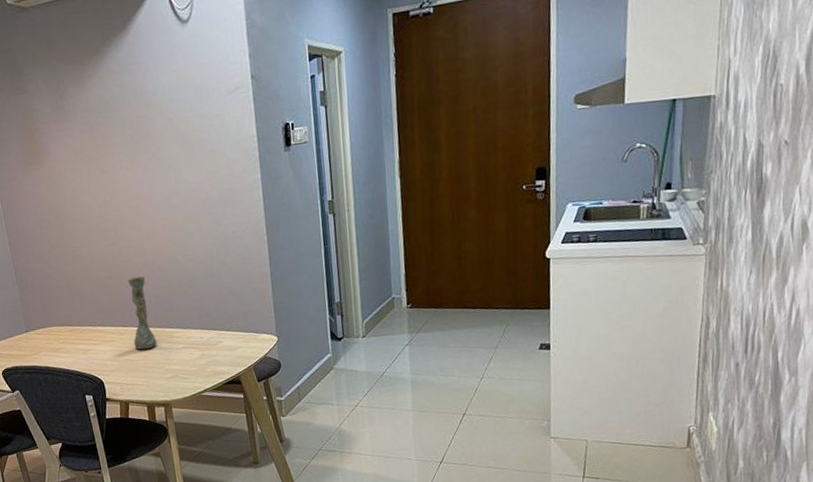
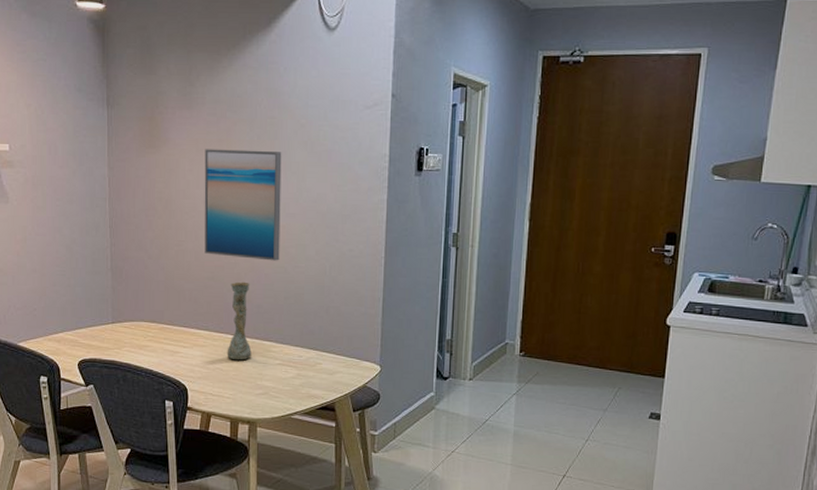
wall art: none [84,148,169,256] -> present [204,149,282,261]

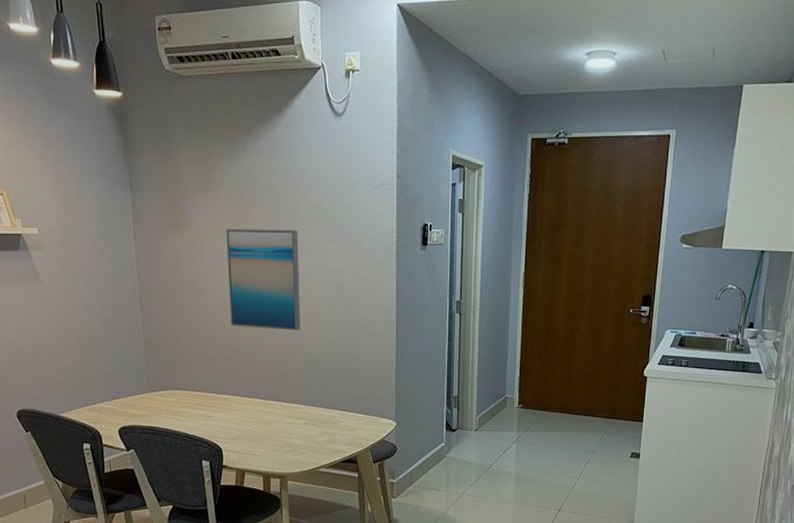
vase: present [227,281,252,361] -> none [256,350,279,422]

